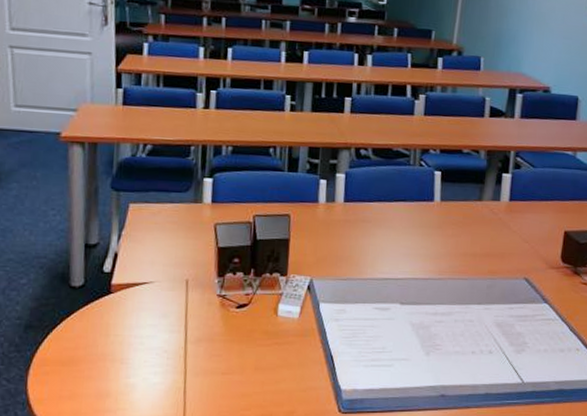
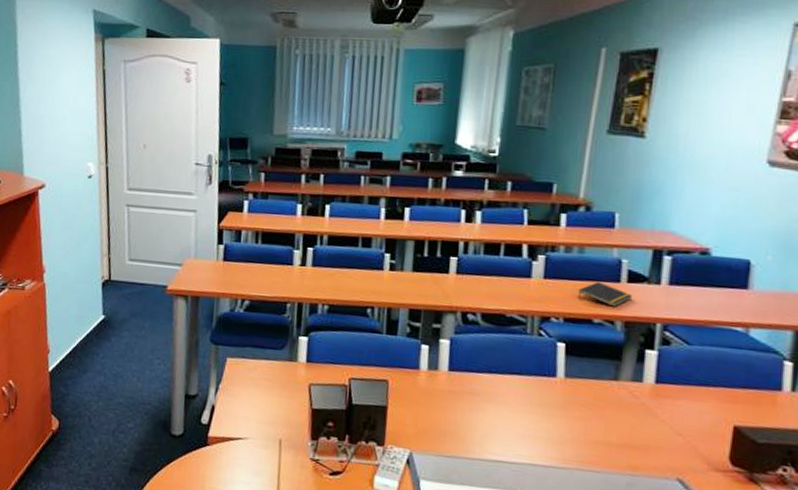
notepad: none [451,117,494,139] -> present [577,281,633,307]

